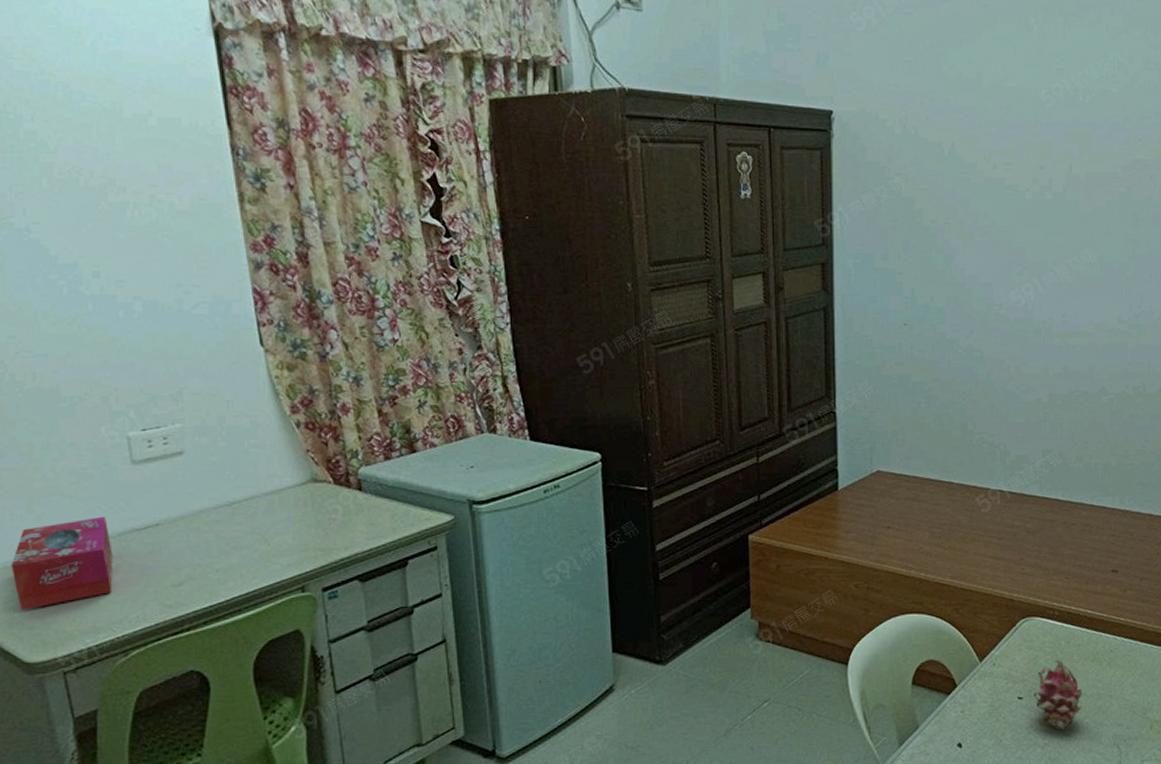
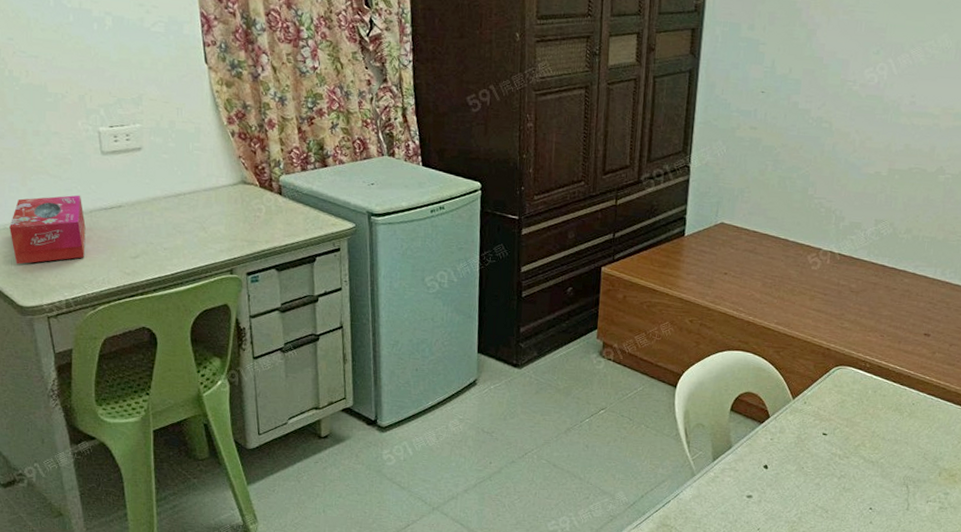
fruit: present [1033,658,1083,729] -> none [836,404,882,465]

